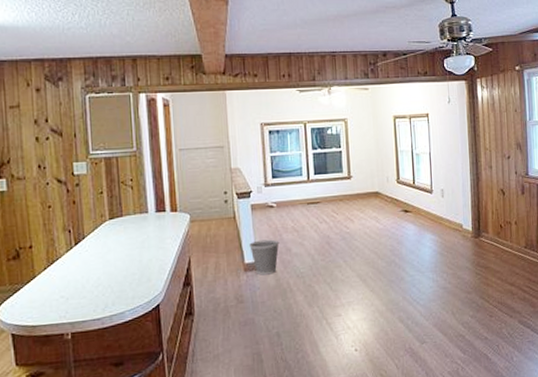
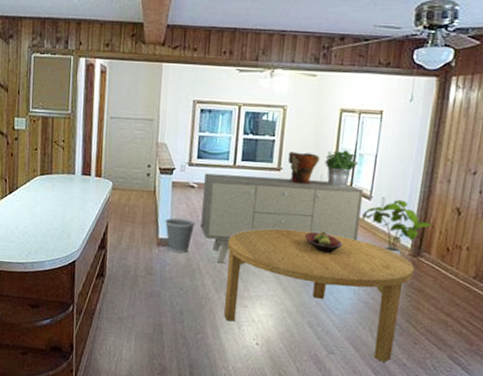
sideboard: none [282,182,428,278] -> present [200,173,364,263]
dining table: none [314,230,478,340] -> present [224,228,414,362]
decorative urn: none [355,158,384,189] -> present [288,151,320,185]
fruit bowl: none [381,228,417,249] -> present [304,231,343,254]
potted plant: none [388,152,416,186] -> present [325,150,358,187]
house plant: none [428,189,488,239] -> present [362,199,436,255]

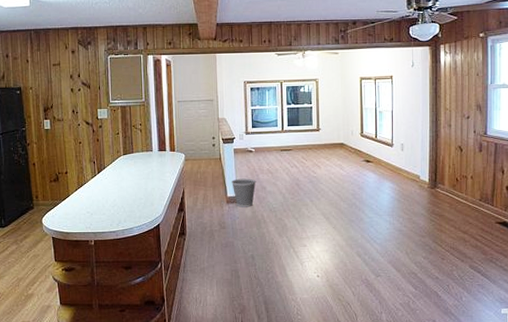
sideboard: present [200,173,364,263] -> none [260,136,387,212]
dining table: present [224,228,414,362] -> none [285,177,433,278]
decorative urn: present [288,151,320,185] -> none [324,114,349,140]
fruit bowl: present [304,231,343,254] -> none [344,176,376,194]
potted plant: present [325,150,358,187] -> none [353,109,379,139]
house plant: present [362,199,436,255] -> none [388,144,445,189]

